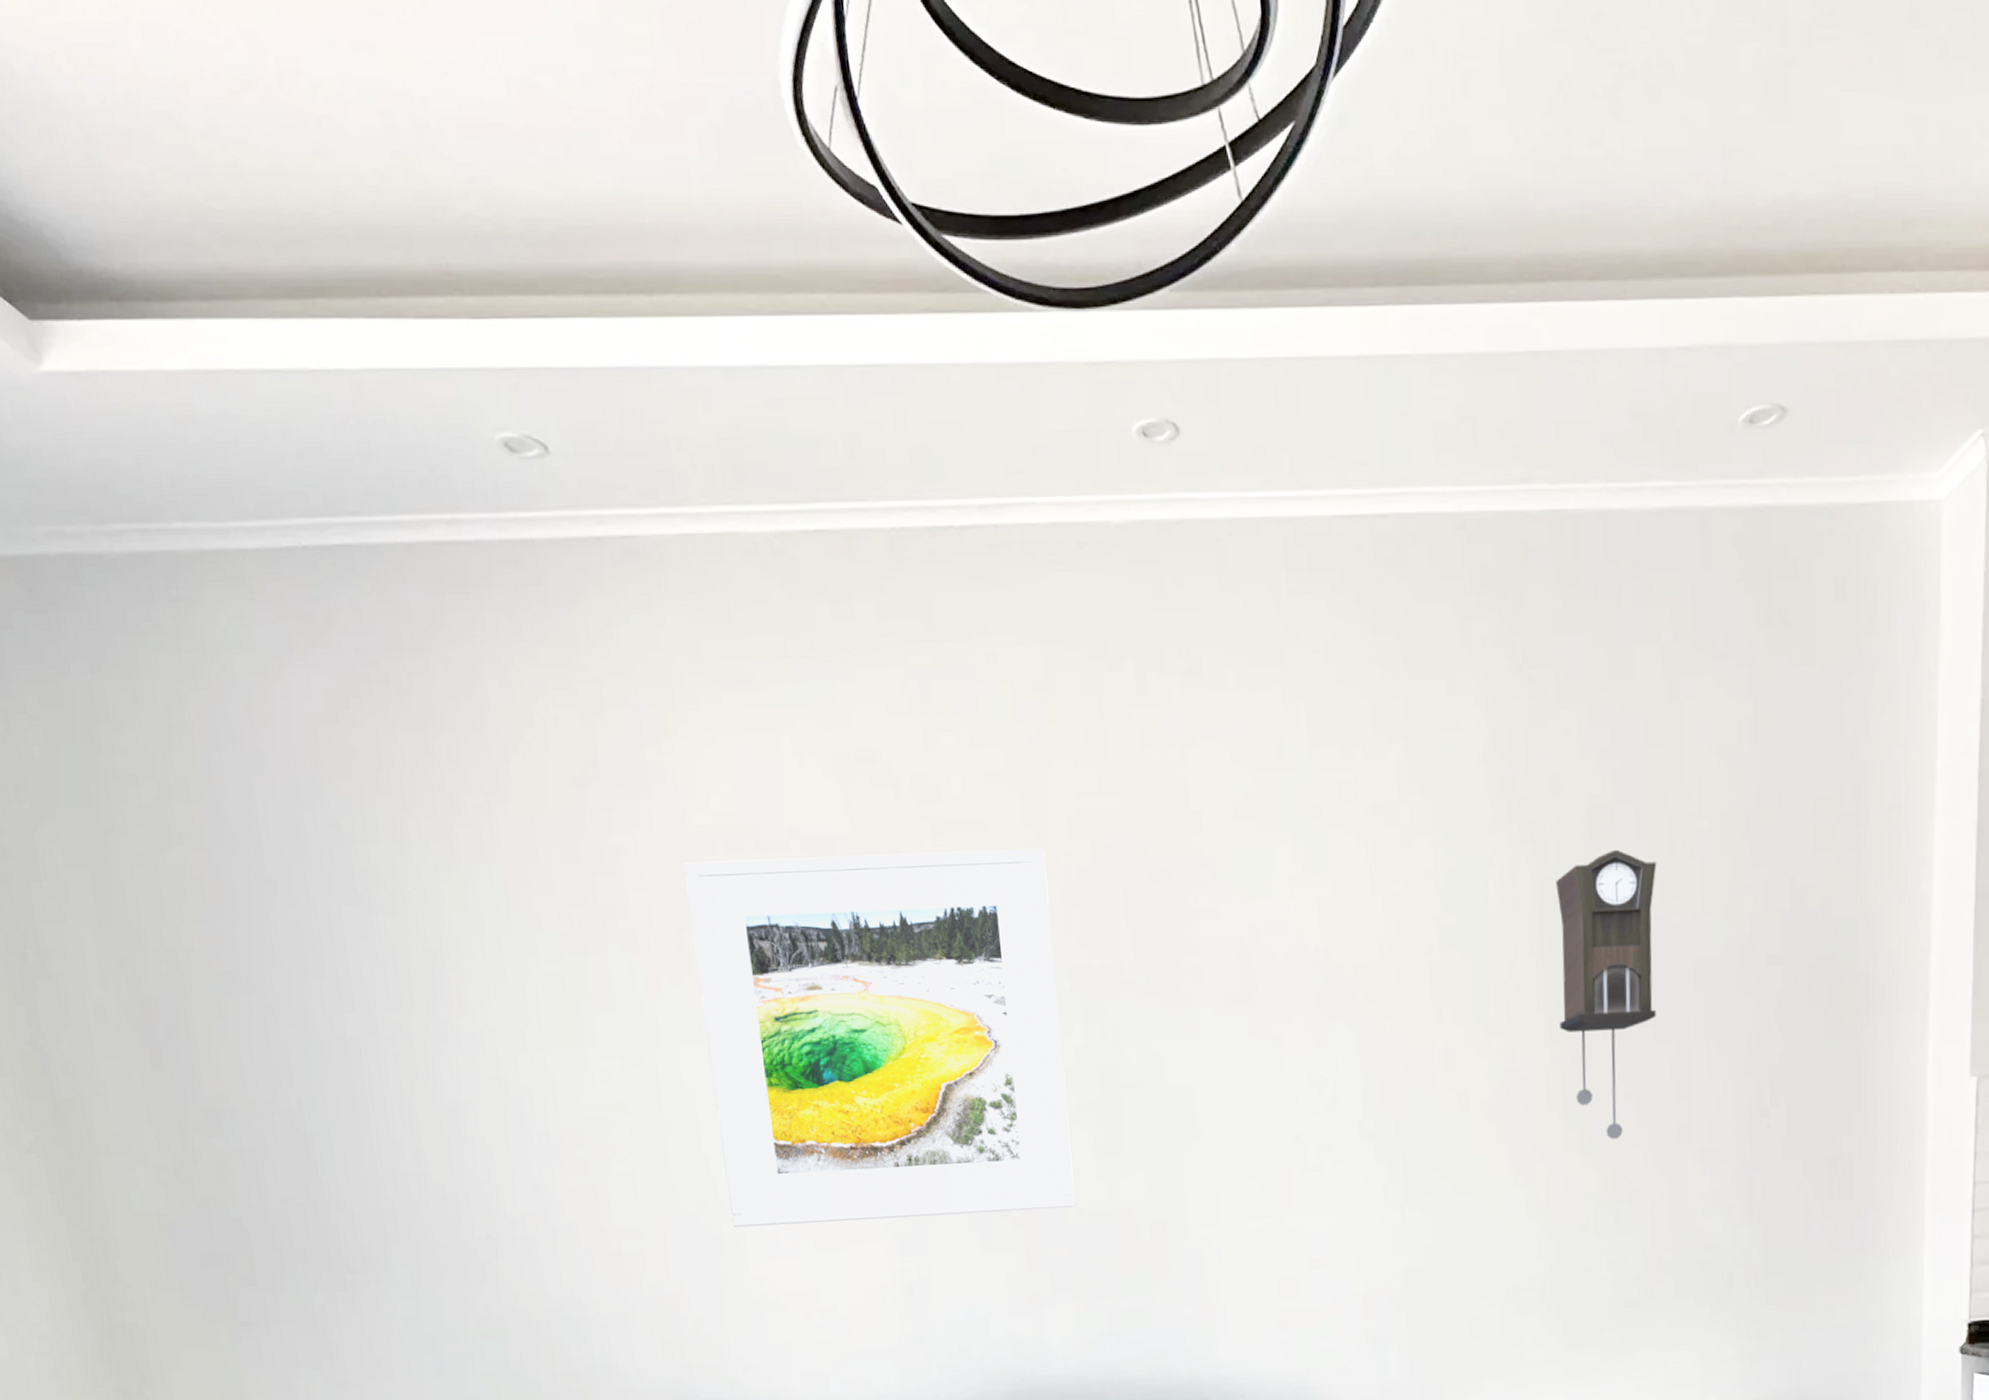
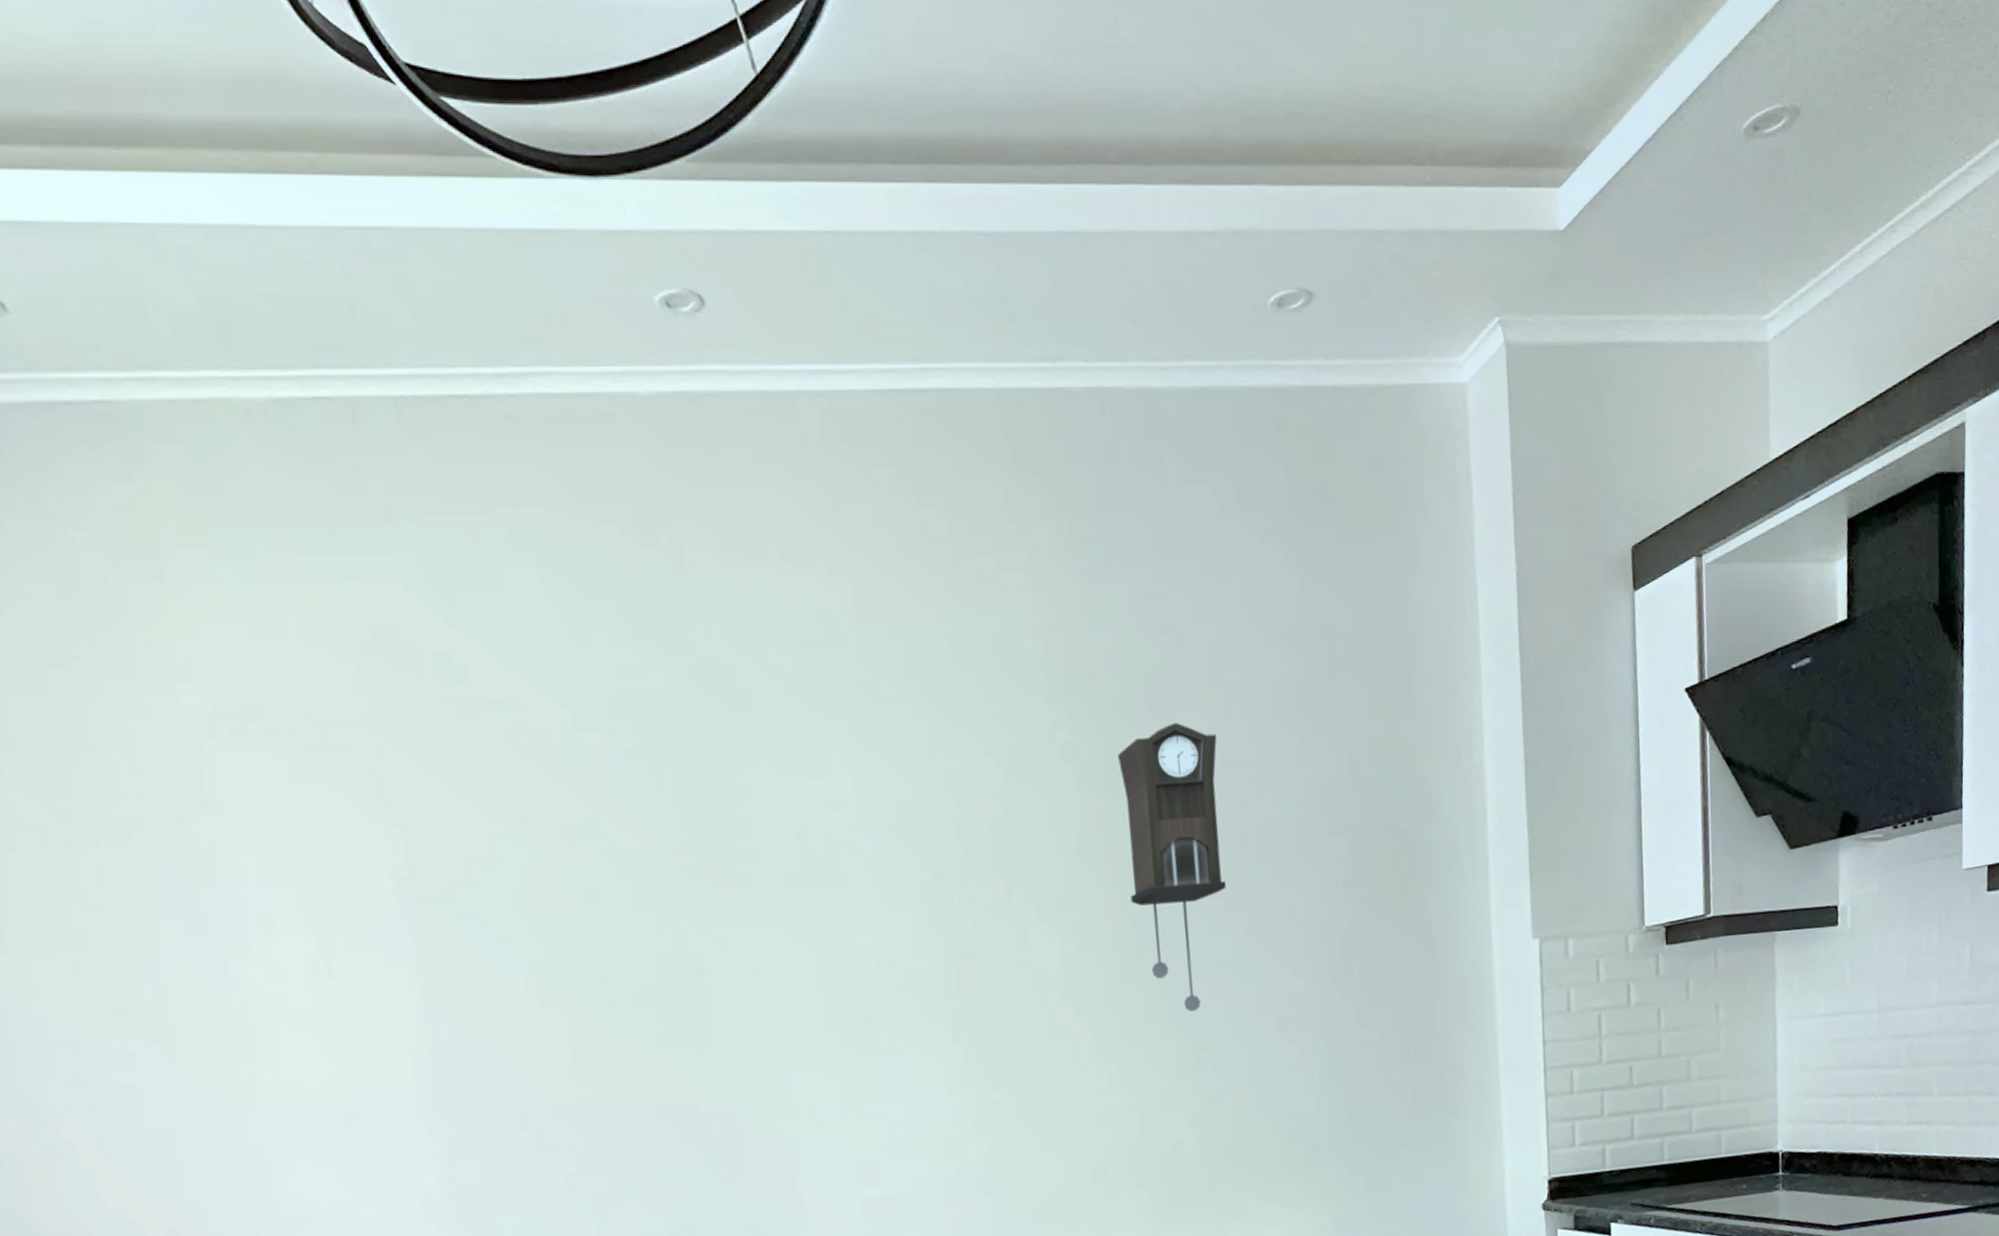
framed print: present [684,848,1076,1227] -> none [182,728,637,1139]

